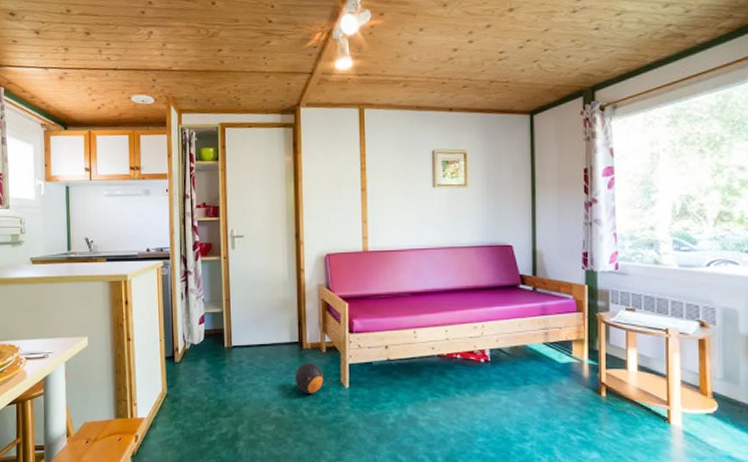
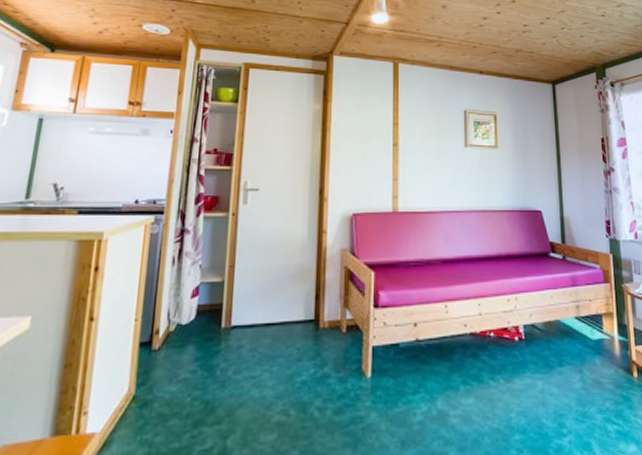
decorative ball: present [295,362,324,394] -> none [306,345,342,388]

